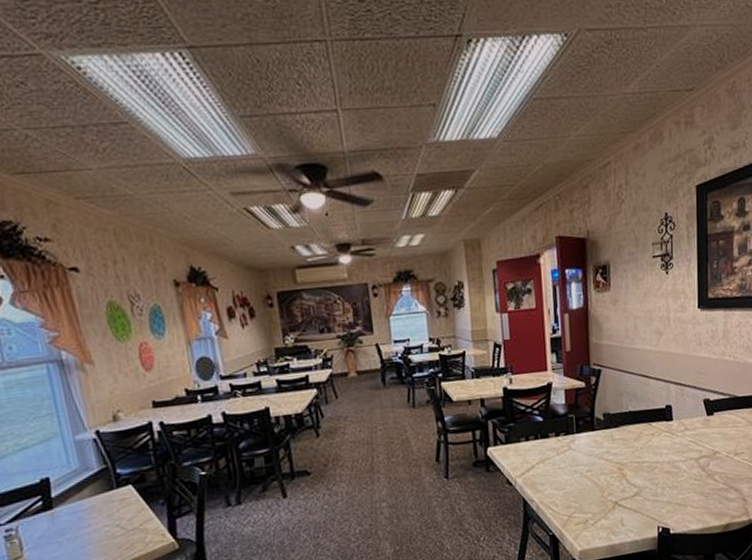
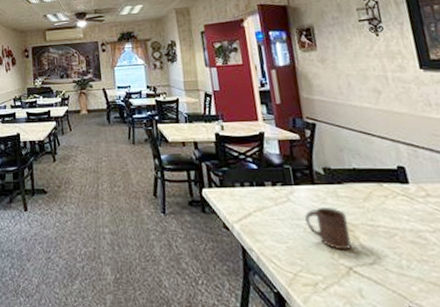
cup: none [582,450,620,489] -> present [305,206,352,251]

